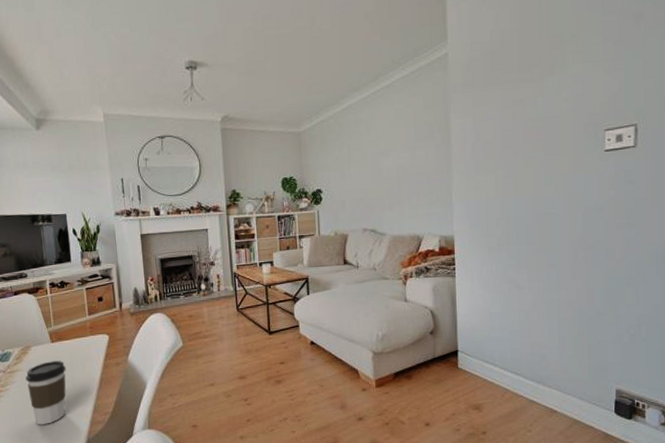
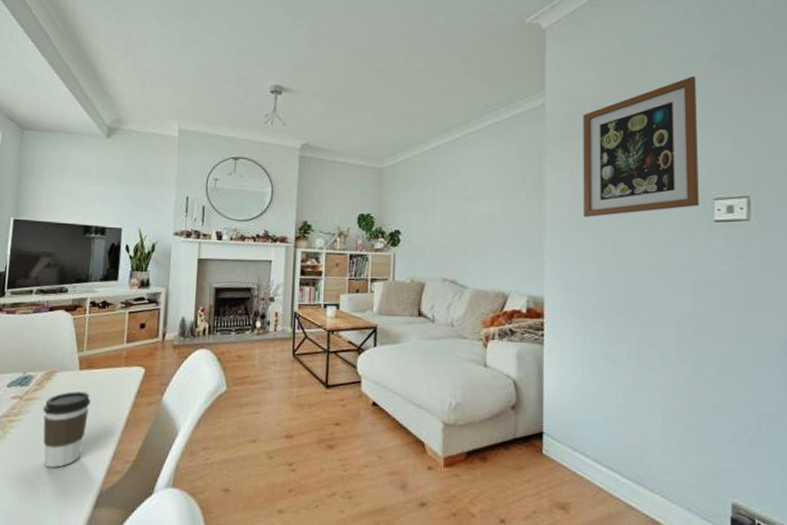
wall art: none [483,11,591,159] -> present [583,75,699,217]

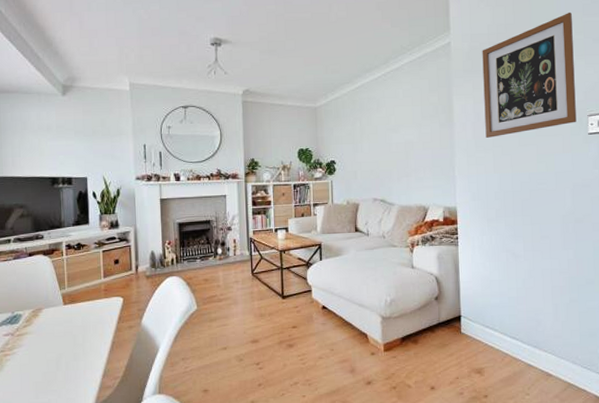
coffee cup: present [43,391,91,468] -> none [35,323,77,390]

